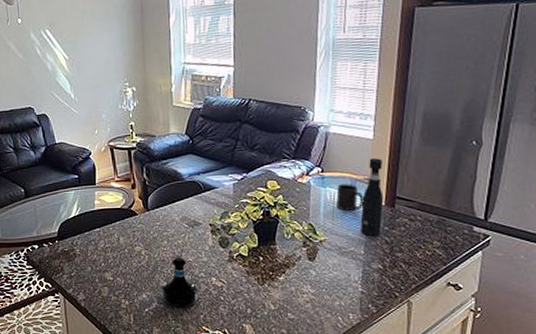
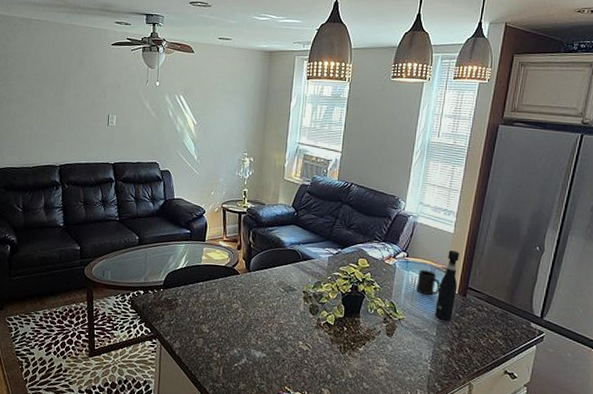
tequila bottle: present [160,257,199,308] -> none [251,318,286,367]

